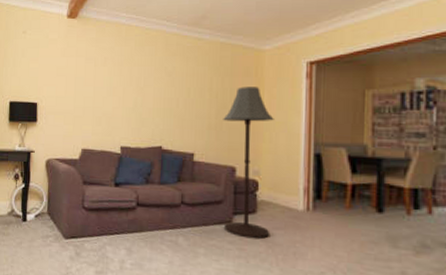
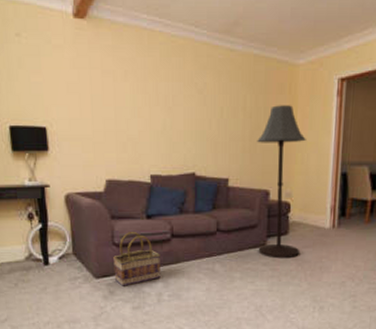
basket: none [81,197,125,250] -> present [113,232,161,286]

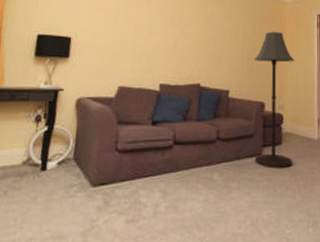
basket: present [113,232,161,286] -> none [111,138,161,196]

